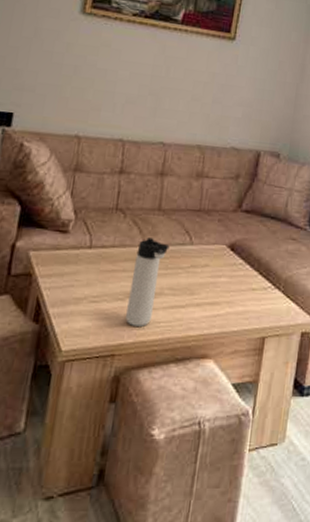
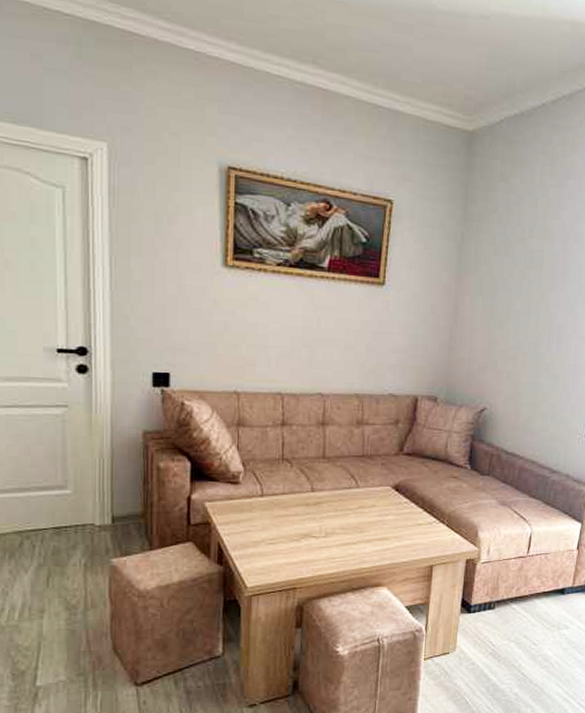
thermos bottle: present [125,238,170,327] -> none [303,484,337,562]

